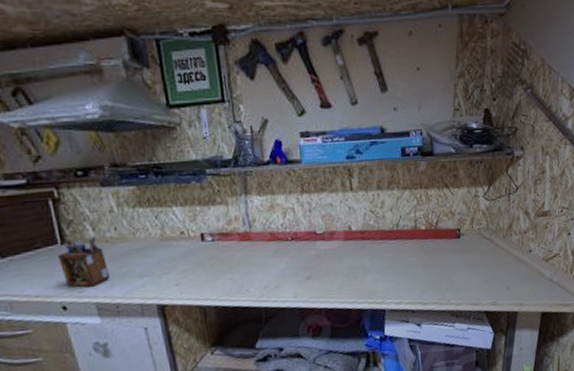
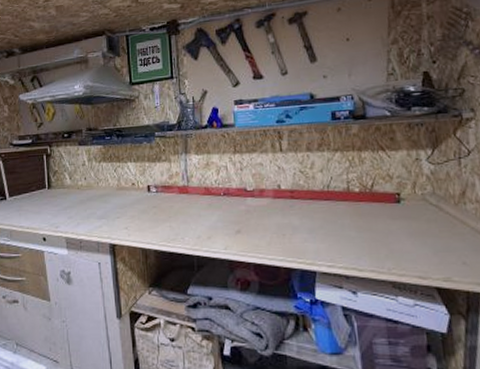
desk organizer: present [58,237,111,288] -> none [45,184,78,224]

